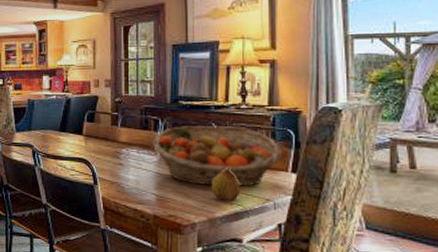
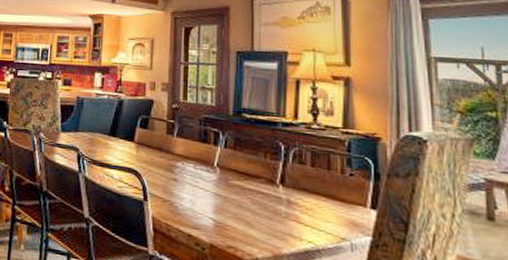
fruit basket: present [153,126,283,186] -> none [212,142,360,221]
fruit: present [211,167,241,200] -> none [277,195,312,236]

